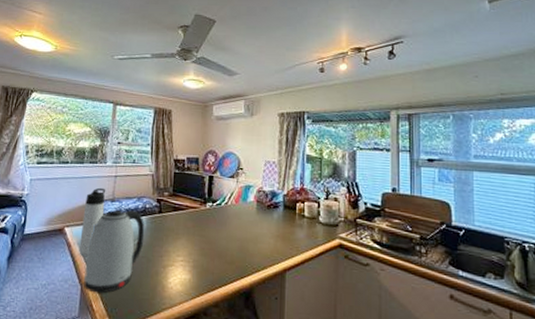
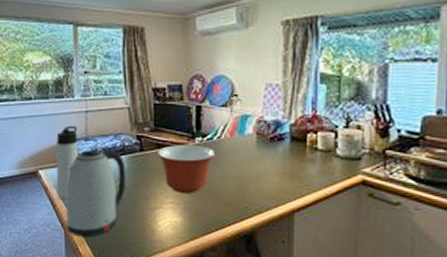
mixing bowl: none [174,208,223,252] -> present [158,145,216,193]

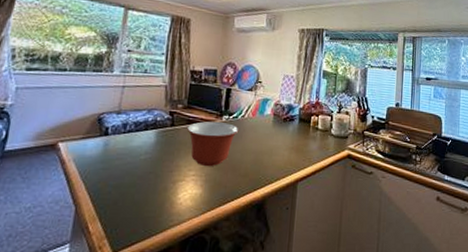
thermos bottle: present [56,125,79,201] -> none [75,98,112,175]
kettle: present [65,149,126,237] -> none [79,123,155,214]

